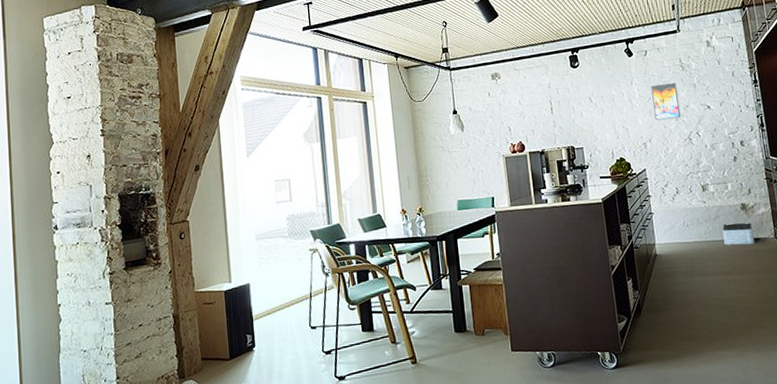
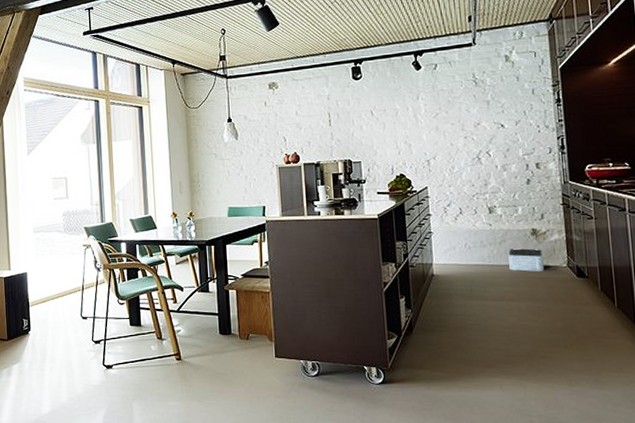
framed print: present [651,83,681,121] -> none [439,99,471,138]

